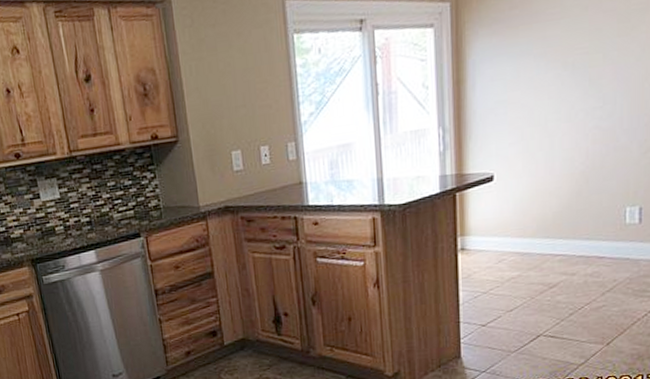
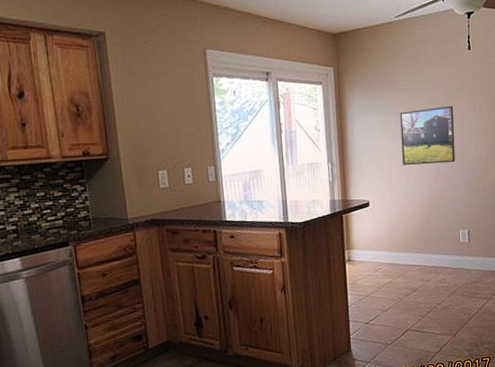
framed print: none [544,35,629,124] -> present [399,105,456,165]

